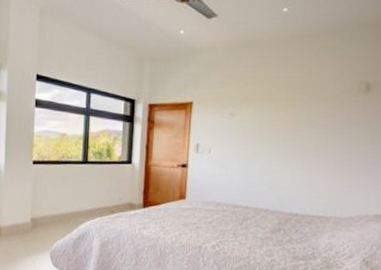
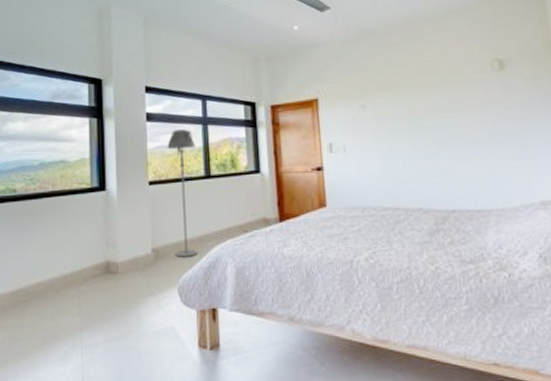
floor lamp: none [50,117,77,229] -> present [167,129,199,257]

